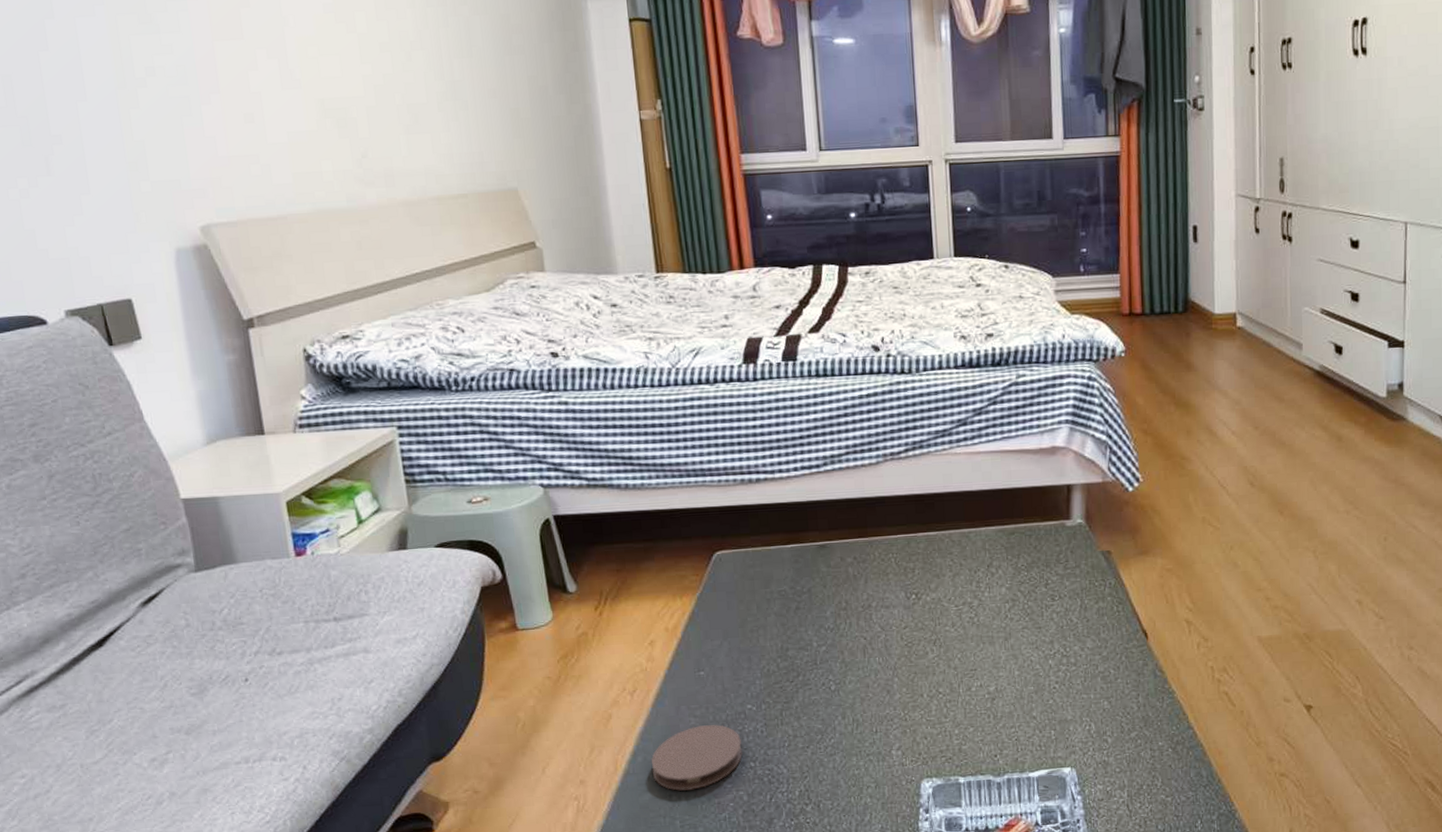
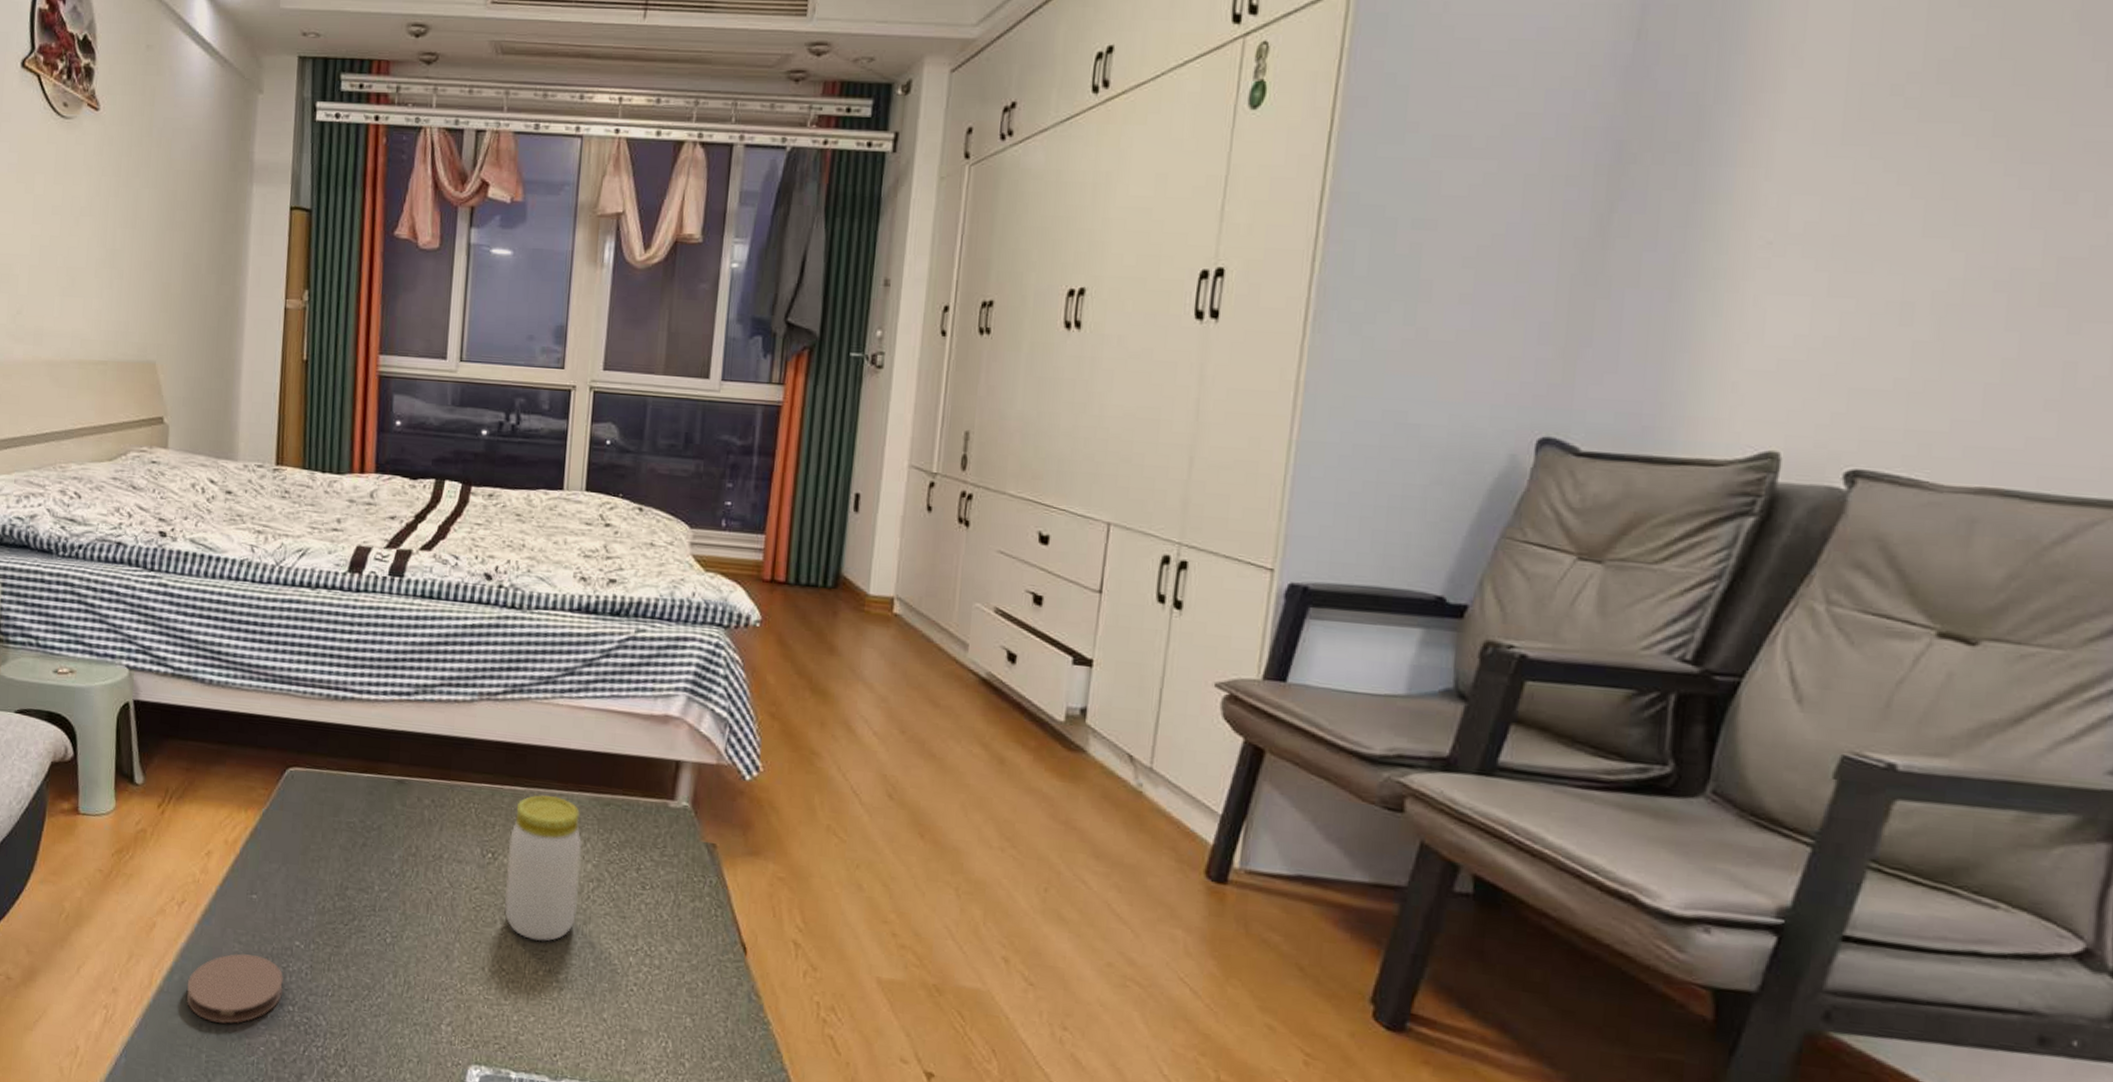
jar: none [929,534,998,662] -> present [504,794,582,941]

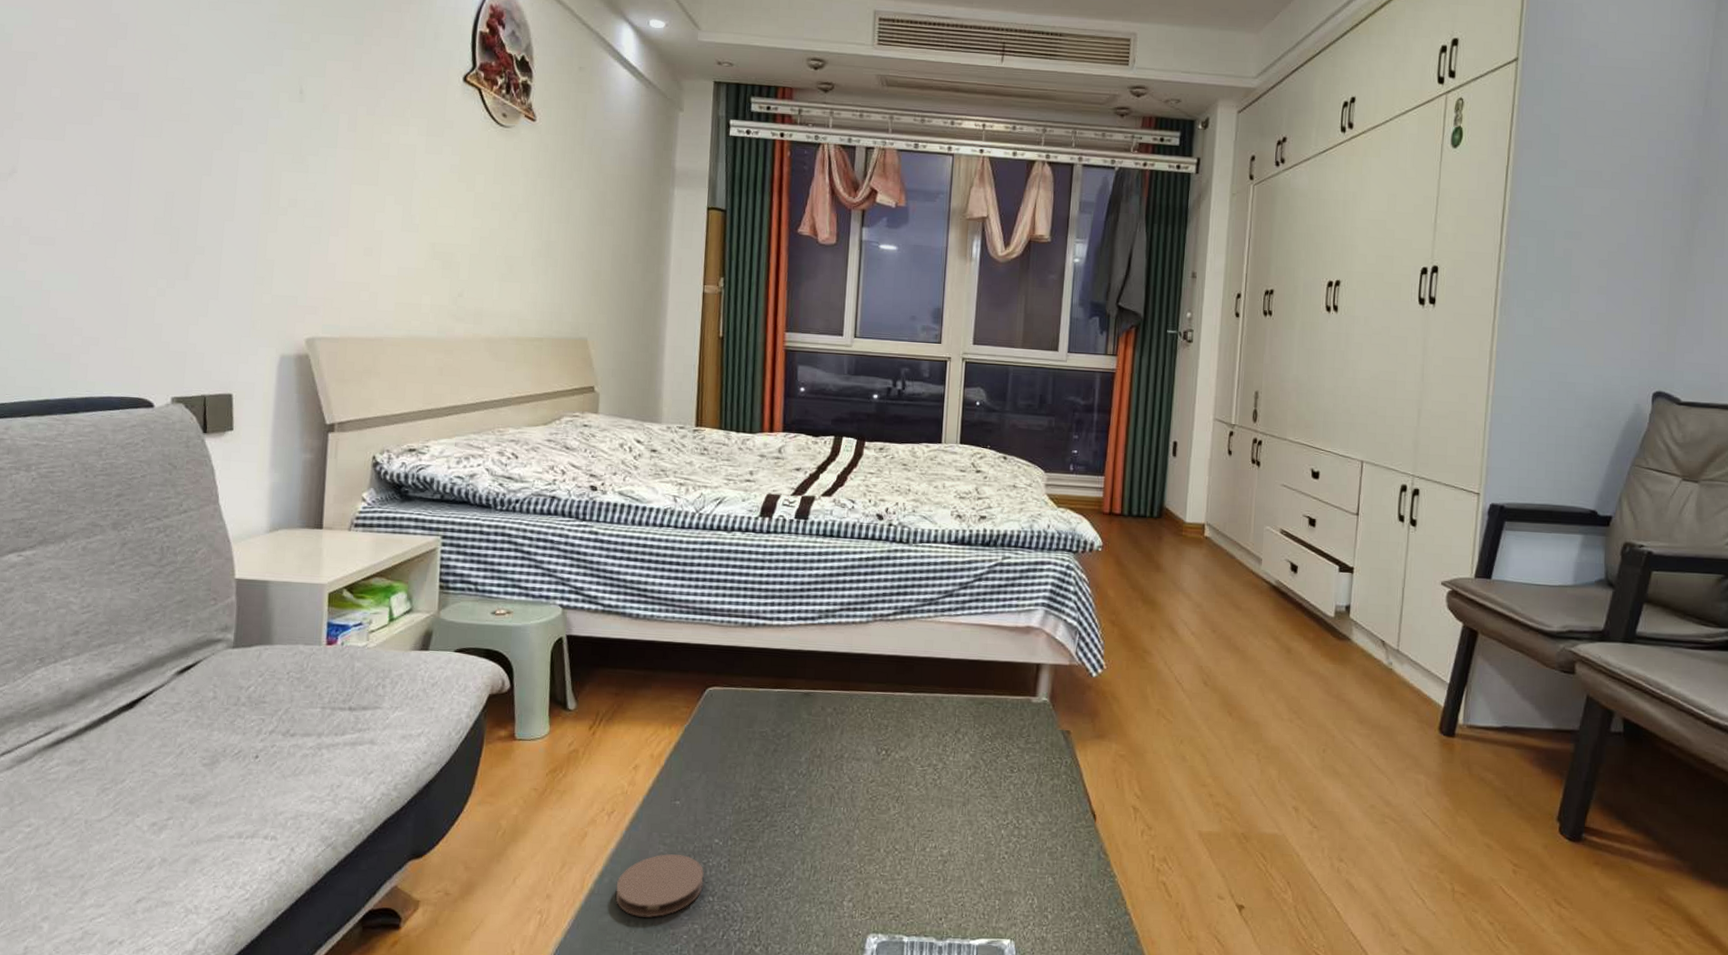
jar: present [504,794,582,941] -> none [897,698,961,822]

